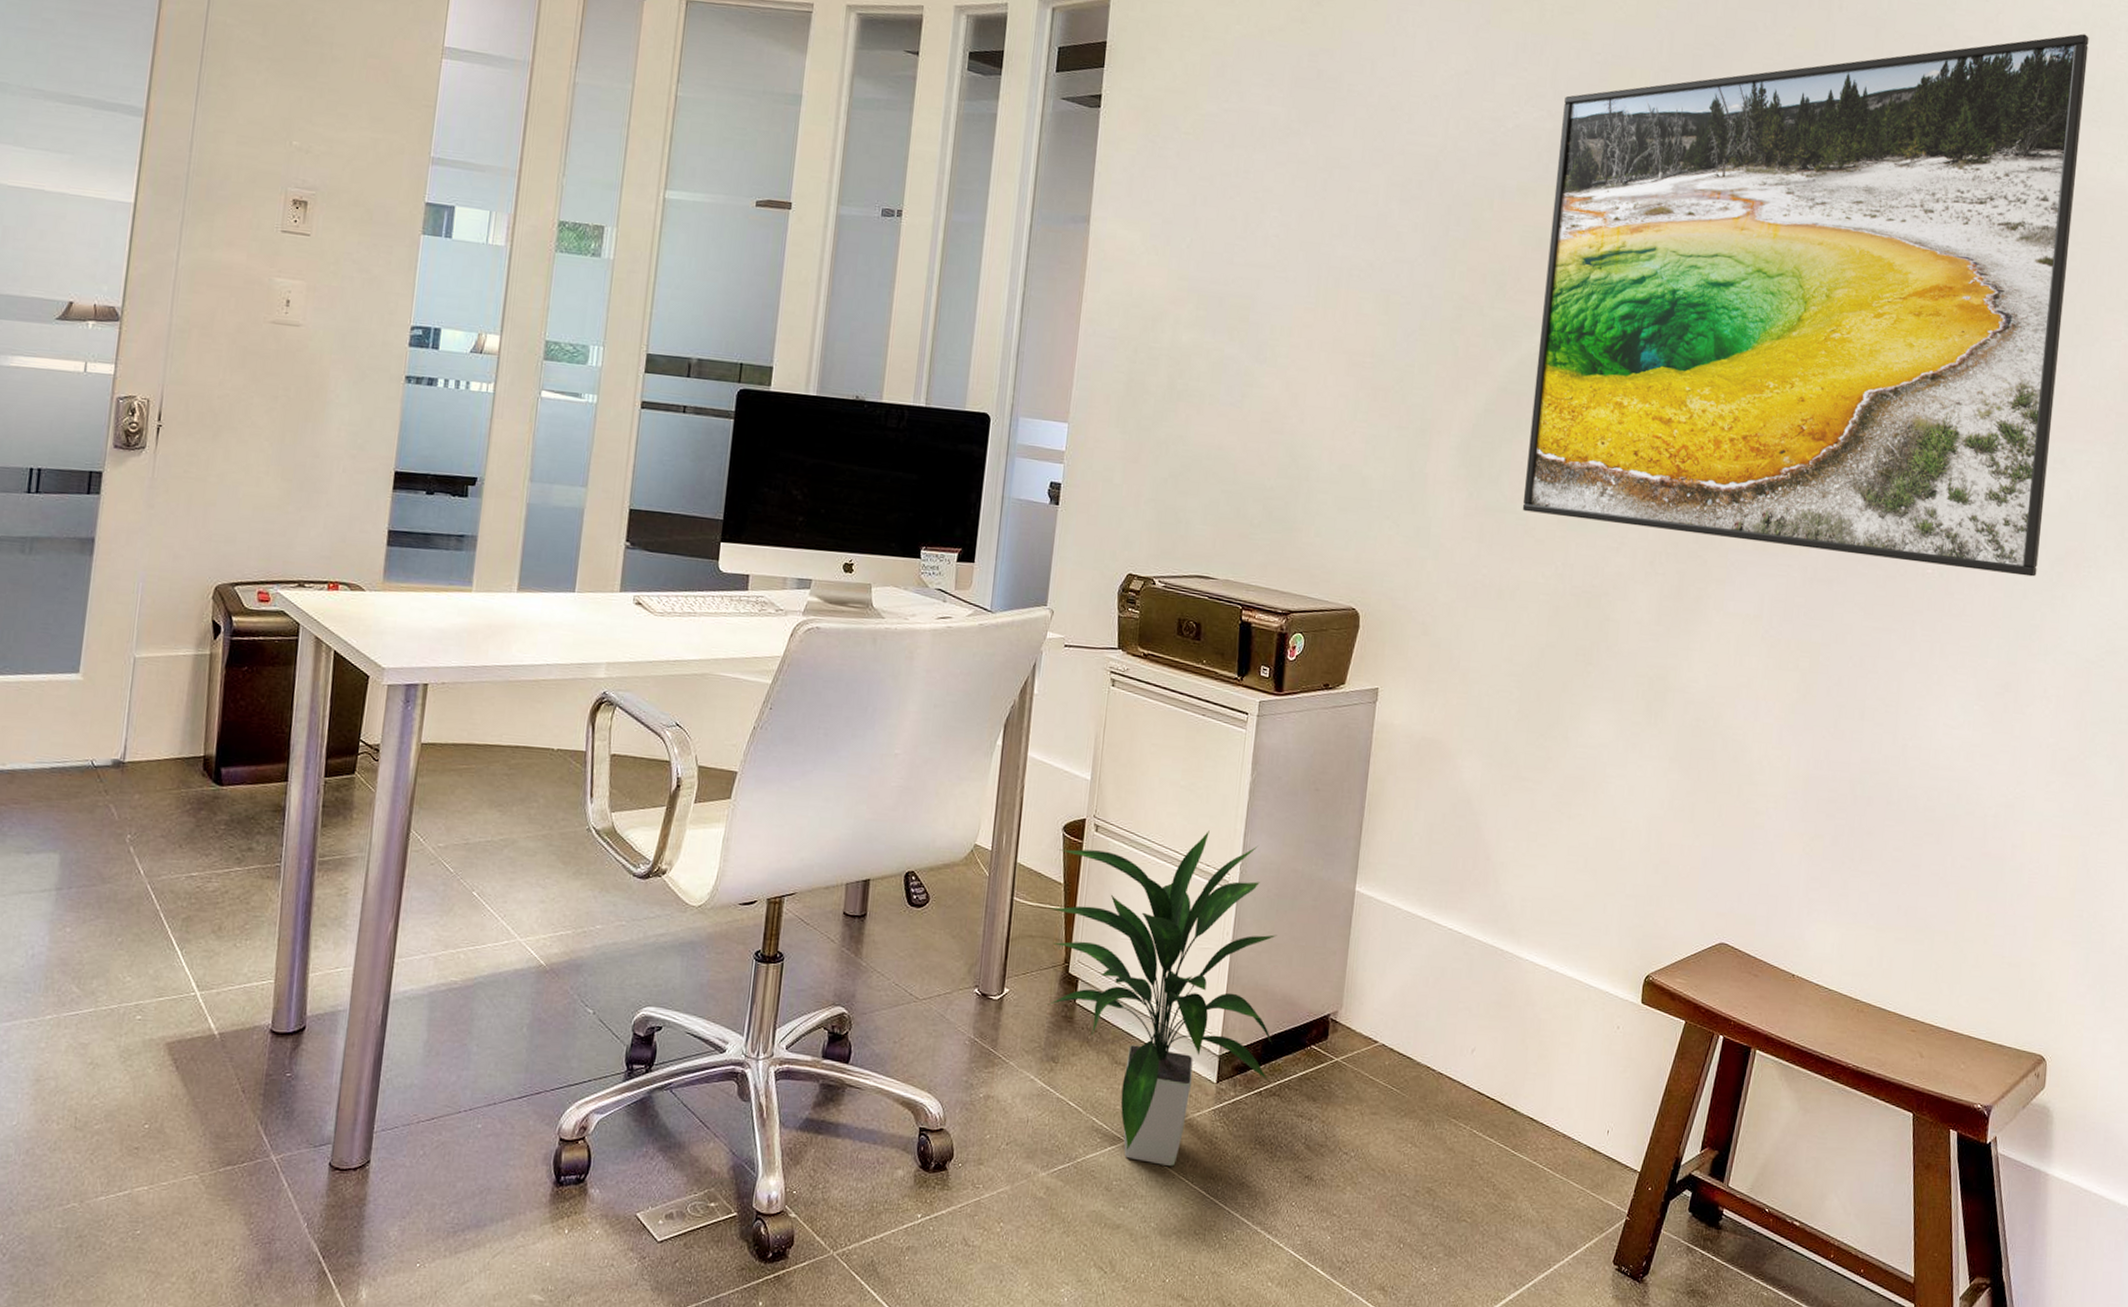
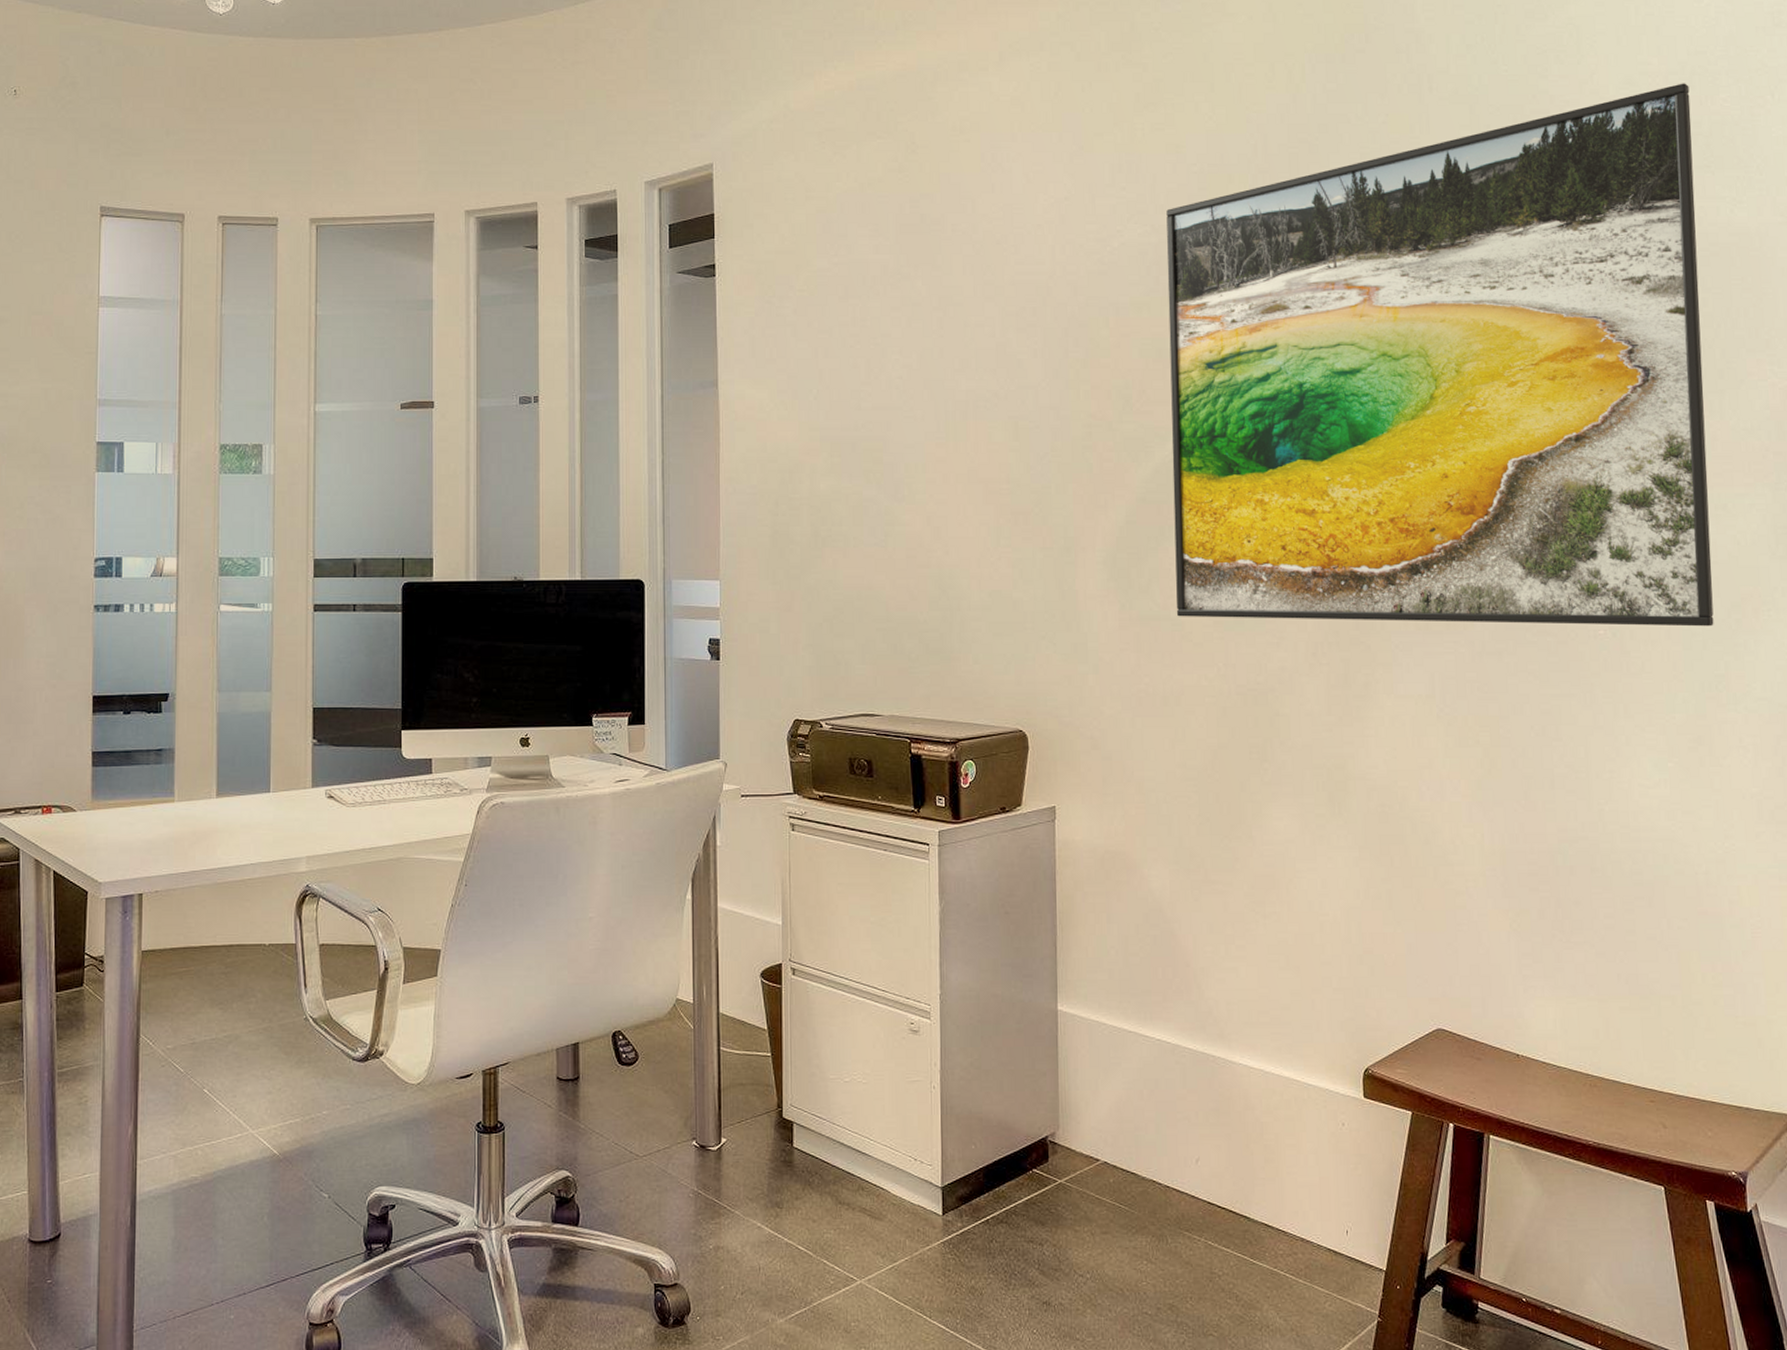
indoor plant: present [1046,830,1278,1167] -> none [756,963,993,1304]

